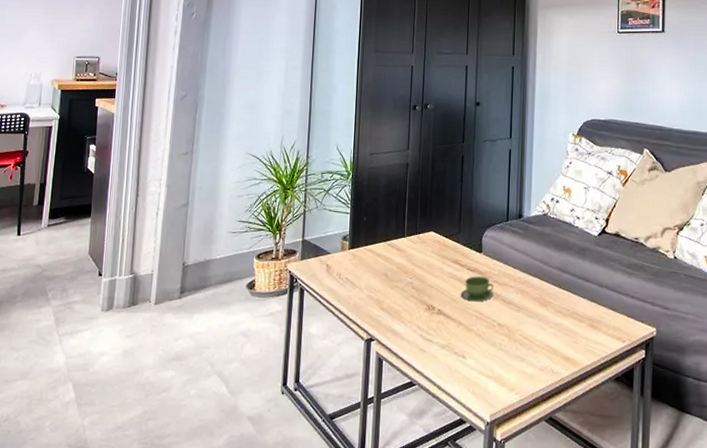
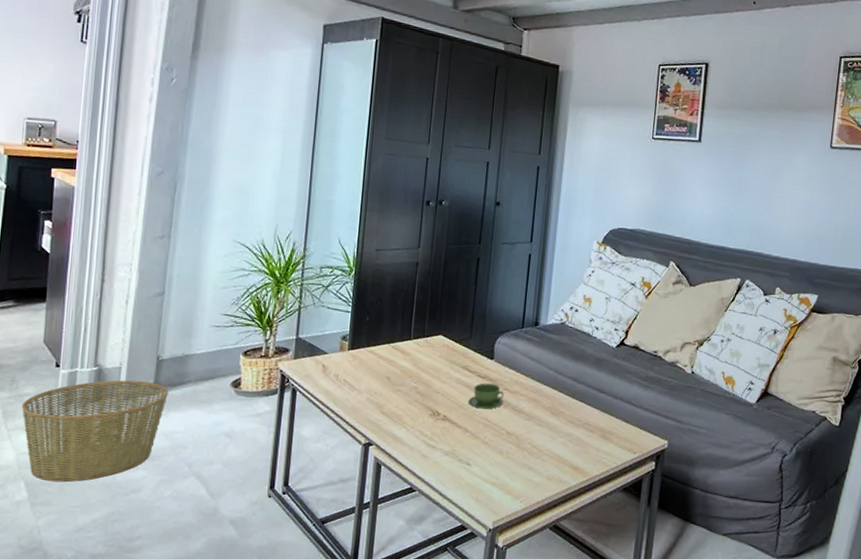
basket: none [70,286,193,383] -> present [21,380,169,482]

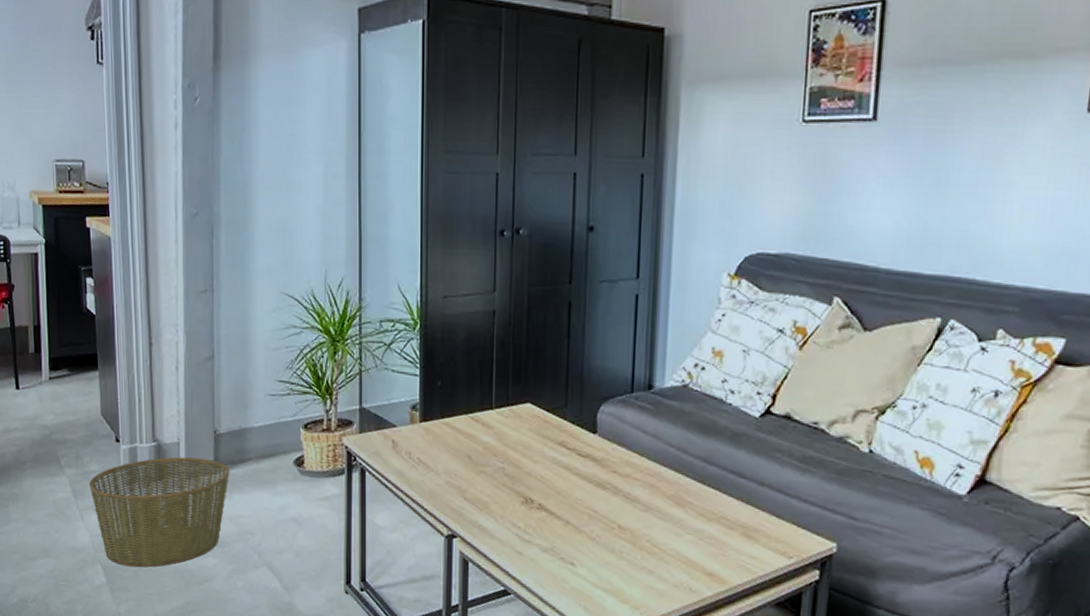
teacup: present [468,383,504,409] -> none [567,463,612,497]

